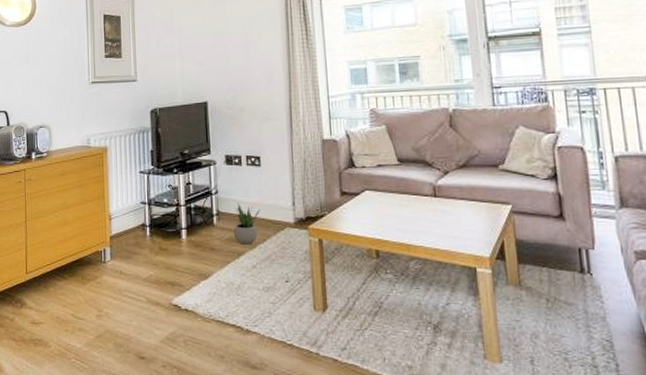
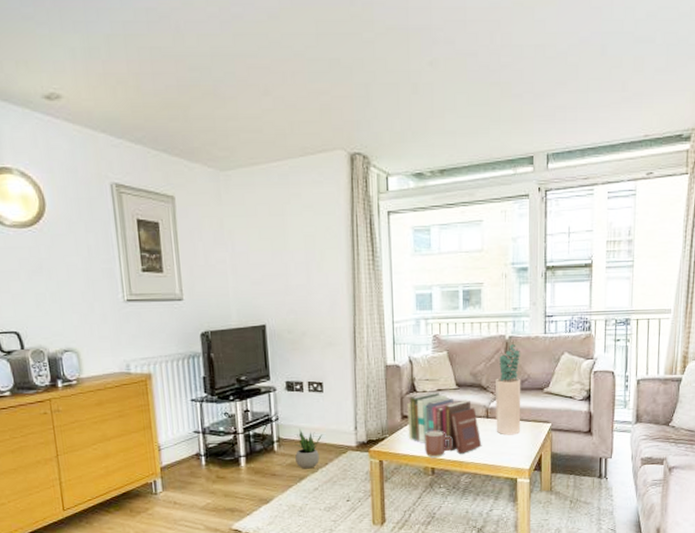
books: none [346,168,431,236] -> present [407,392,482,454]
mug: none [366,210,398,239] -> present [425,431,453,458]
vase: none [441,112,476,217] -> present [496,339,521,436]

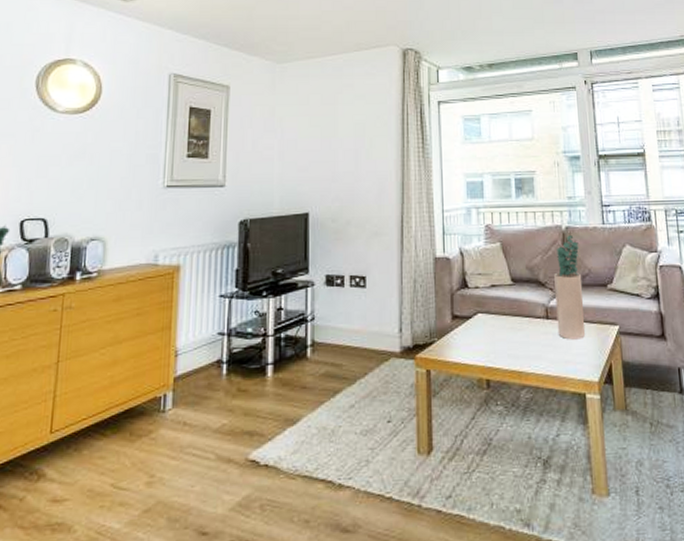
potted plant: present [295,429,323,469] -> none [331,331,364,381]
books: present [407,392,482,454] -> none [458,288,543,362]
mug: present [425,431,453,458] -> none [478,334,510,367]

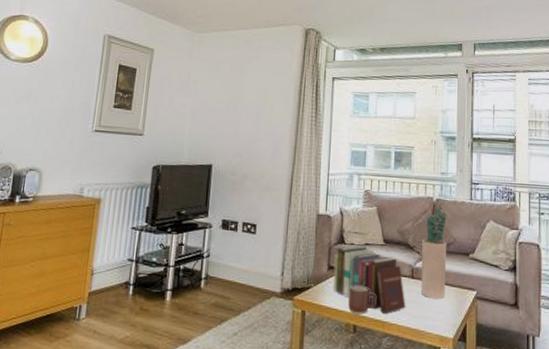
books: none [458,288,543,362] -> present [333,245,406,313]
mug: none [478,334,510,367] -> present [348,286,377,314]

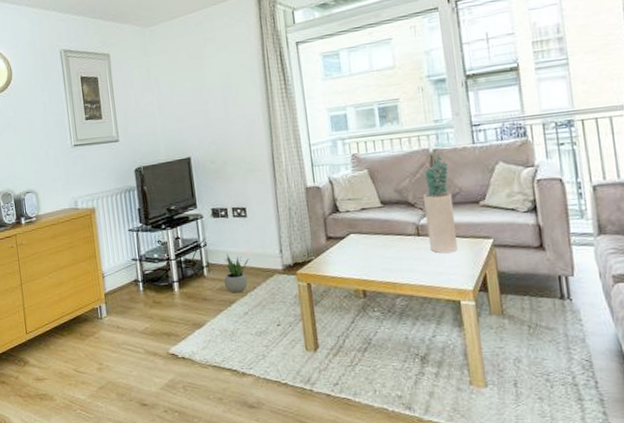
potted plant: none [219,268,250,312] -> present [223,254,250,294]
books: present [333,245,406,313] -> none [331,211,416,275]
mug: present [348,286,377,314] -> none [352,251,384,279]

